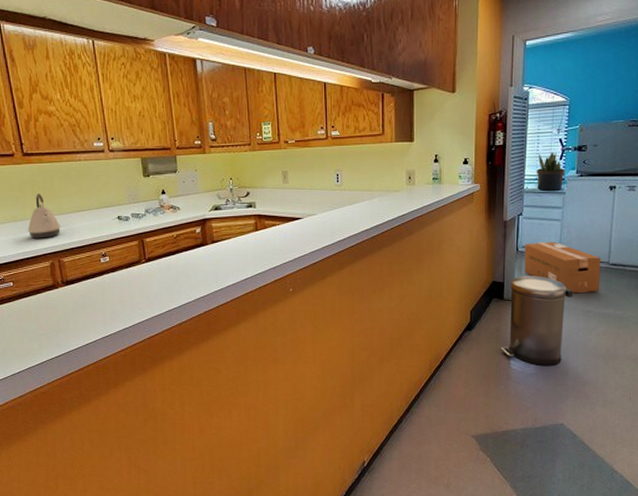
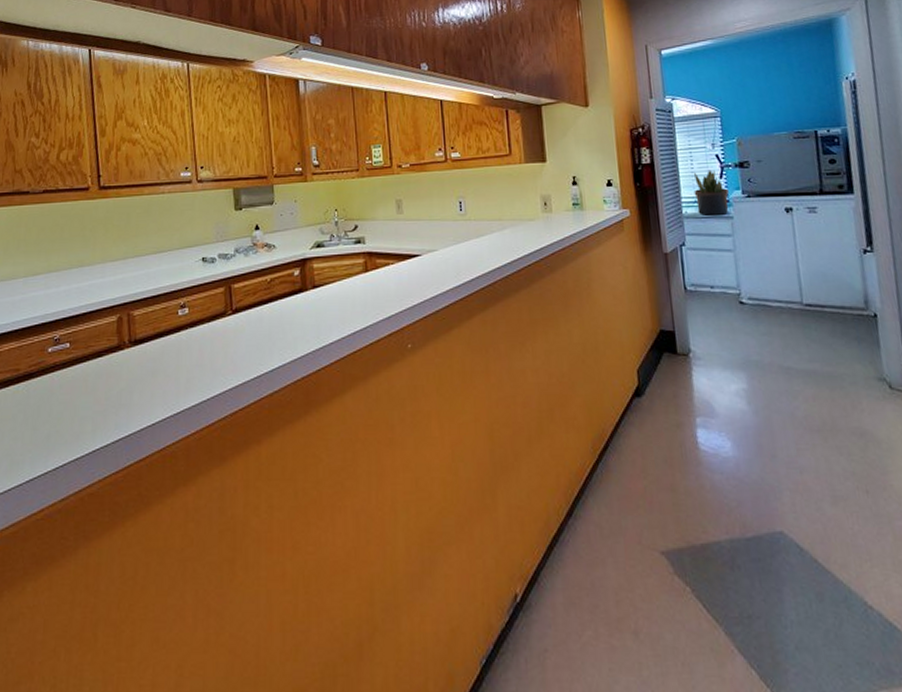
kettle: present [27,193,61,238] -> none [94,232,135,287]
pedal bin: present [500,276,574,367] -> none [682,321,765,446]
box: present [524,241,601,294] -> none [694,277,798,344]

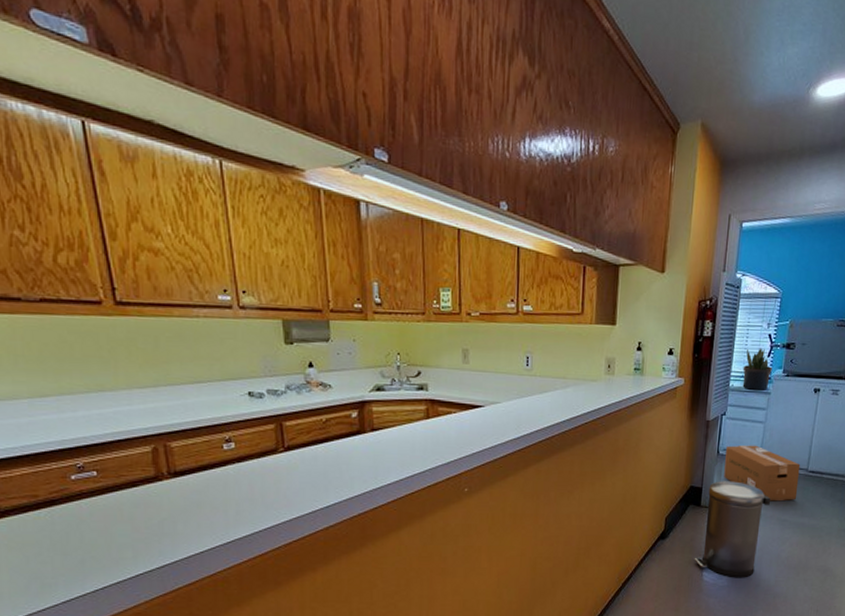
pedal bin: none [682,321,765,446] -> present [694,481,771,578]
box: none [694,277,798,344] -> present [724,445,801,502]

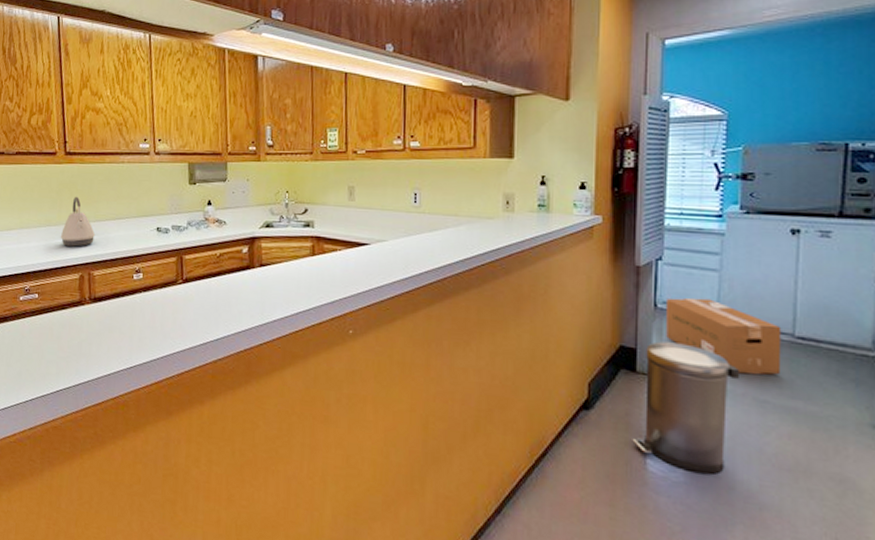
kettle: none [119,355,169,416] -> present [60,196,96,247]
planter: present [742,348,772,392] -> none [681,179,723,232]

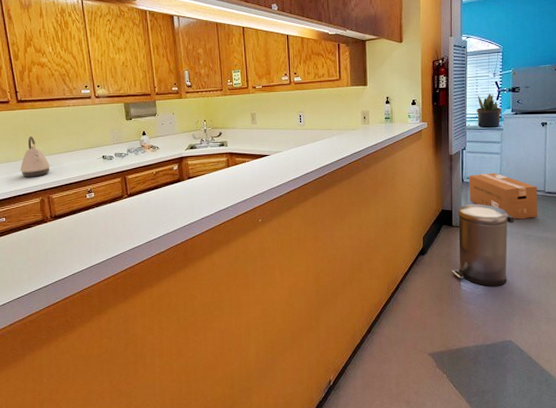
planter: none [681,179,723,232] -> present [476,93,502,129]

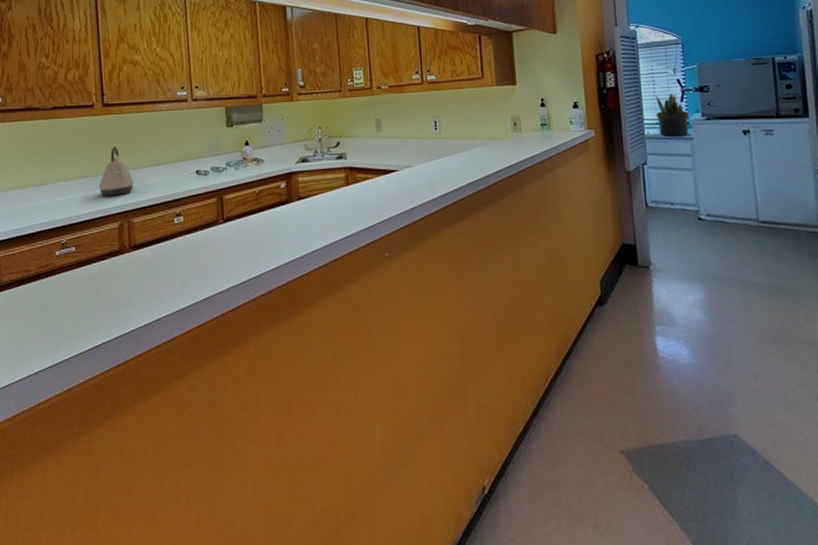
pedal bin: present [451,204,515,287] -> none [642,236,722,354]
box: present [469,173,538,220] -> none [655,195,753,258]

